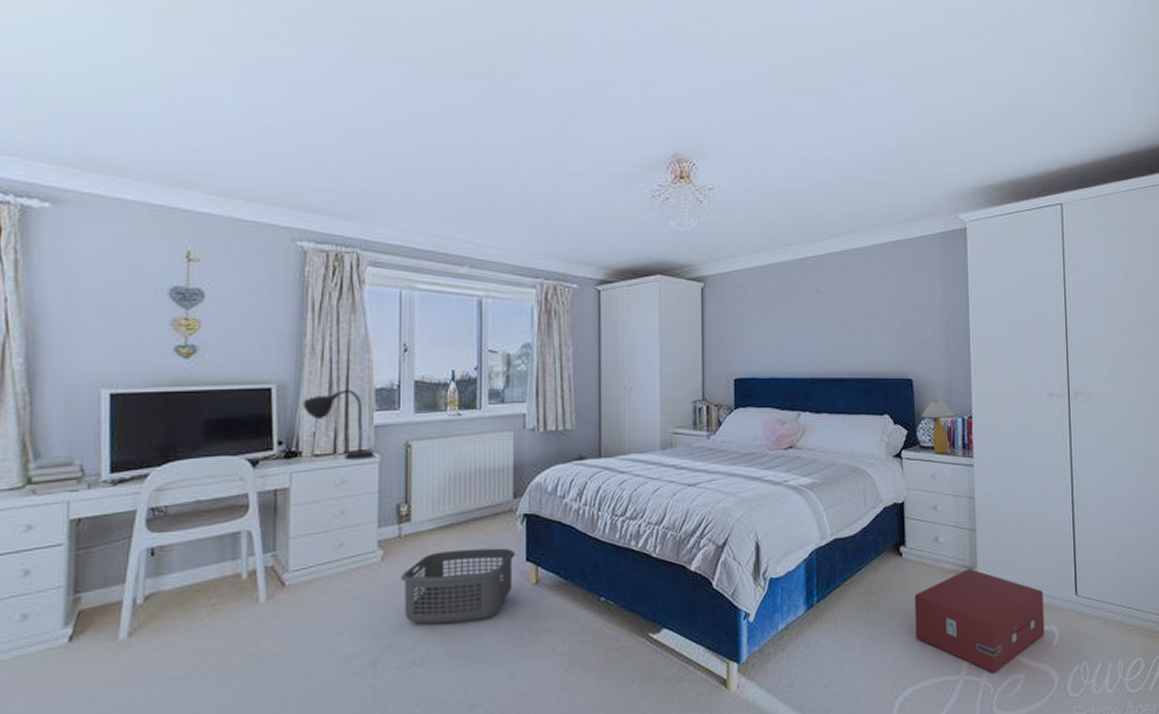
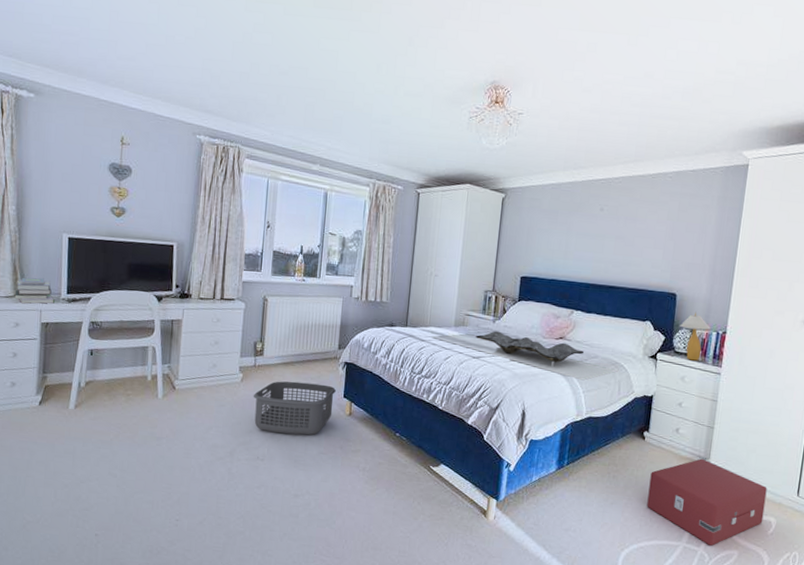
desk lamp: present [302,389,376,461] -> none [194,252,242,307]
throw blanket: none [633,448,861,496] -> present [431,331,618,381]

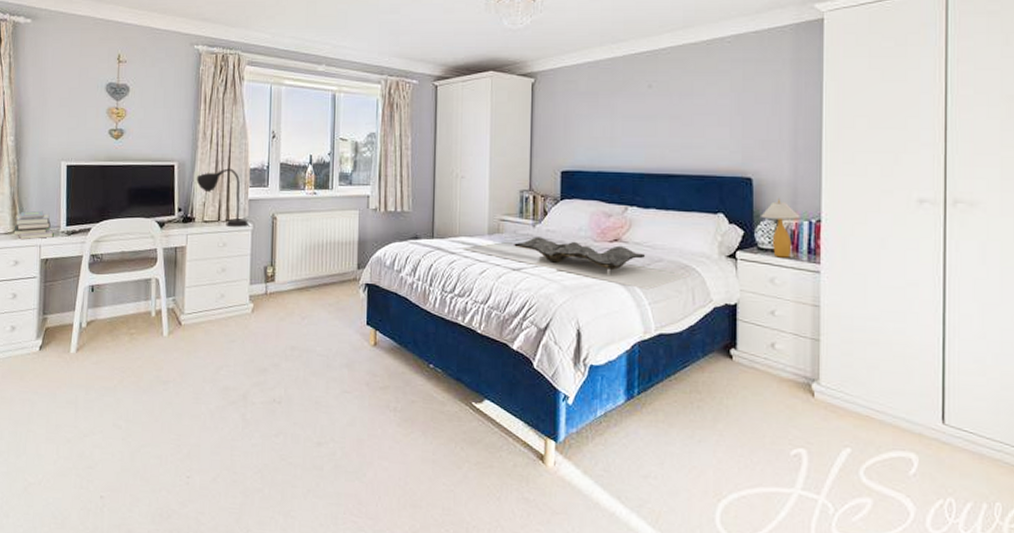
desk lamp: none [194,252,242,307] -> present [196,168,250,228]
clothes hamper: present [253,381,337,436] -> none [265,309,358,372]
suitcase: present [647,458,767,546] -> none [744,380,901,493]

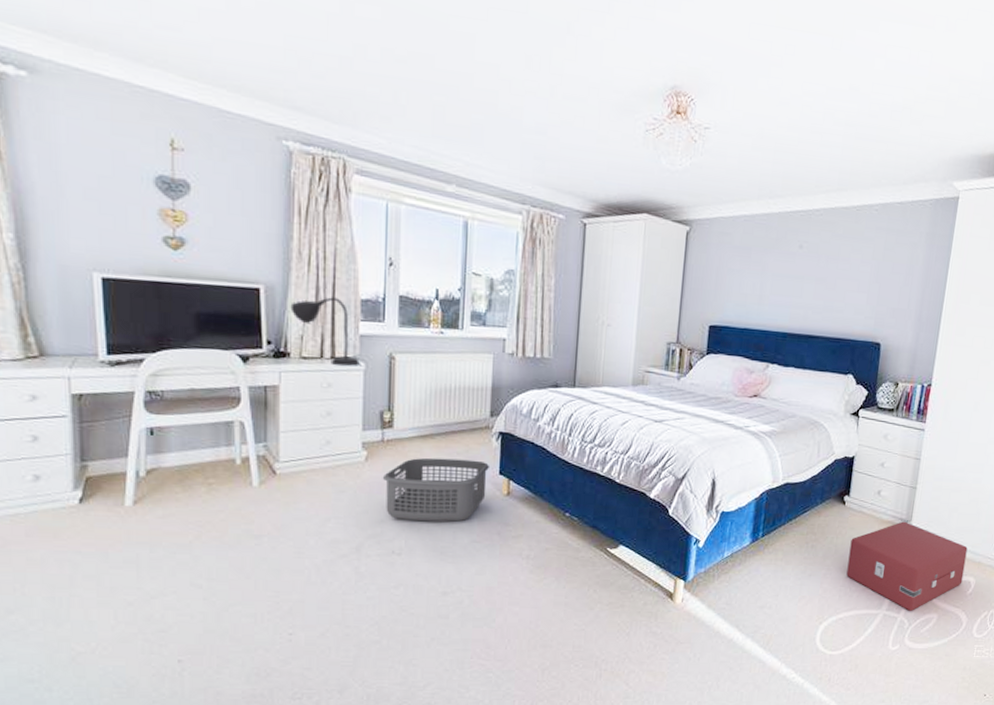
books: present [14,210,54,240] -> none [27,332,89,370]
clothes hamper: none [265,309,358,372] -> present [382,457,490,522]
throw blanket: present [462,237,689,290] -> none [605,389,817,443]
suitcase: none [744,380,901,493] -> present [846,521,968,611]
table lamp: present [761,198,800,258] -> none [884,363,915,417]

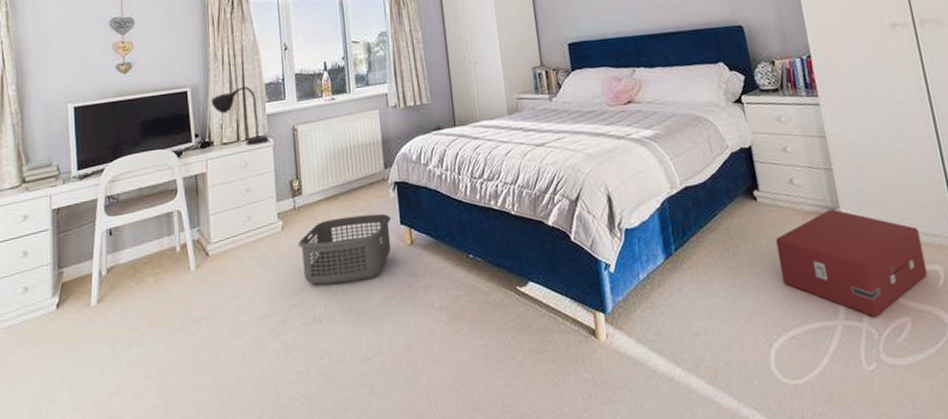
books: none [27,332,89,370] -> present [22,158,65,193]

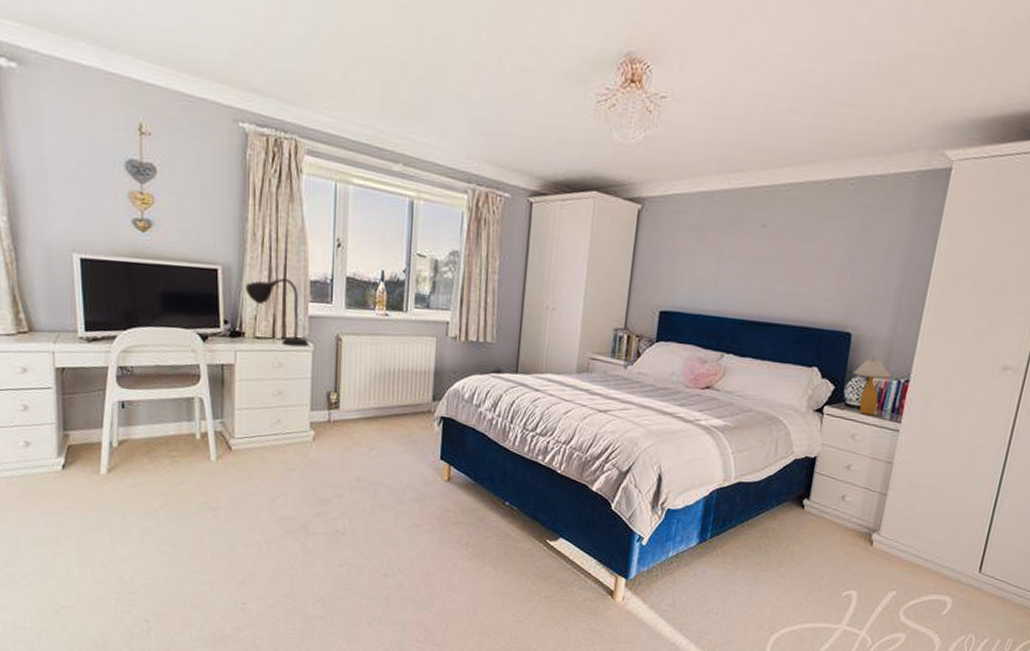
books: present [22,158,65,193] -> none [18,309,70,345]
clothes hamper: present [297,213,392,285] -> none [328,439,432,505]
table lamp: none [757,41,793,96] -> present [853,356,891,416]
suitcase: present [776,209,928,317] -> none [802,530,945,629]

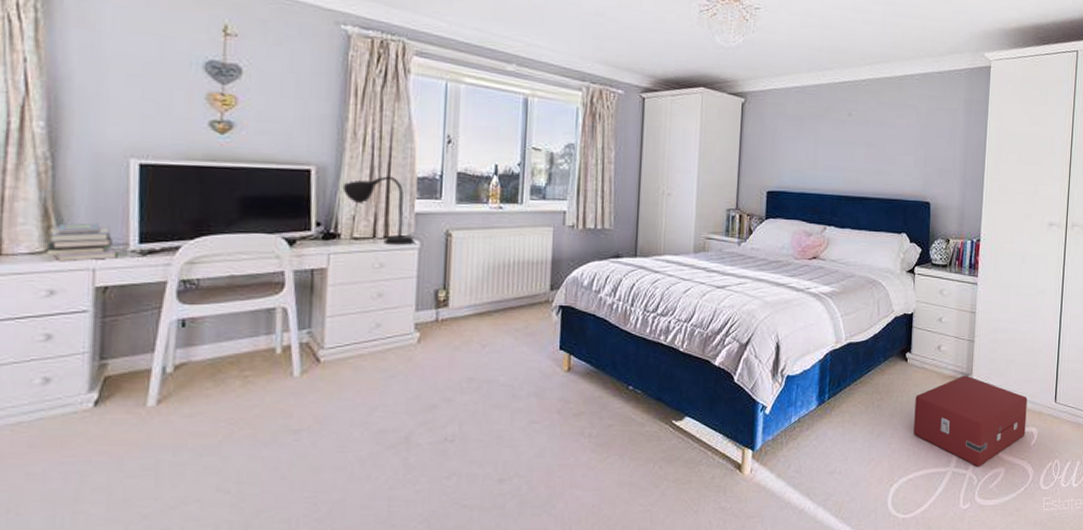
books: none [18,309,70,345] -> present [48,222,118,262]
suitcase: none [802,530,945,629] -> present [913,375,1028,467]
table lamp: present [853,356,891,416] -> none [935,221,965,272]

